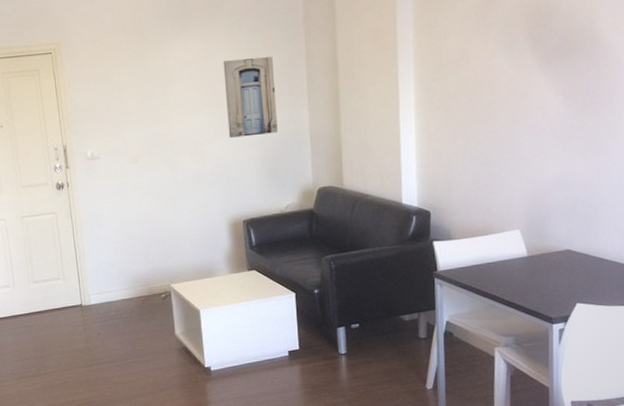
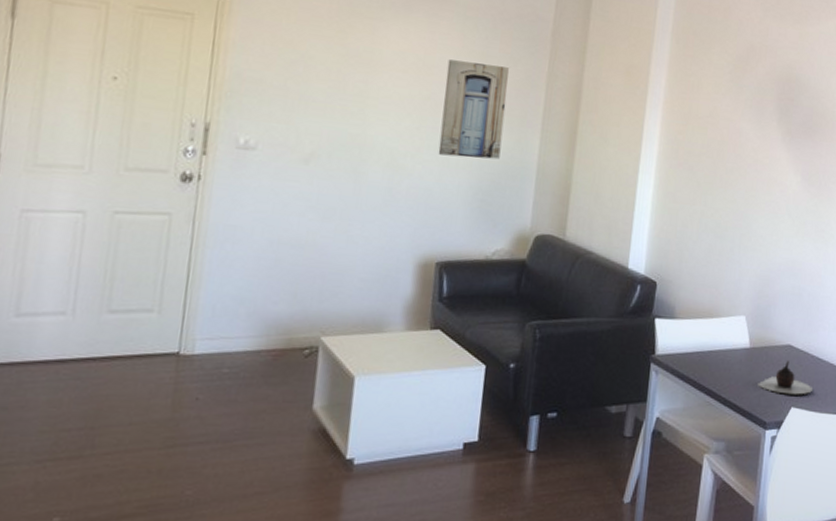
teapot: none [539,263,597,293] -> present [757,360,812,395]

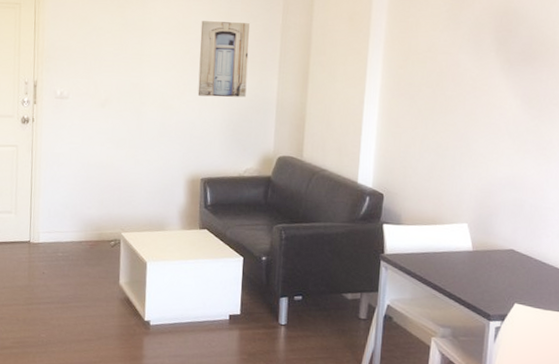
teapot: present [757,360,812,395] -> none [481,262,536,293]

